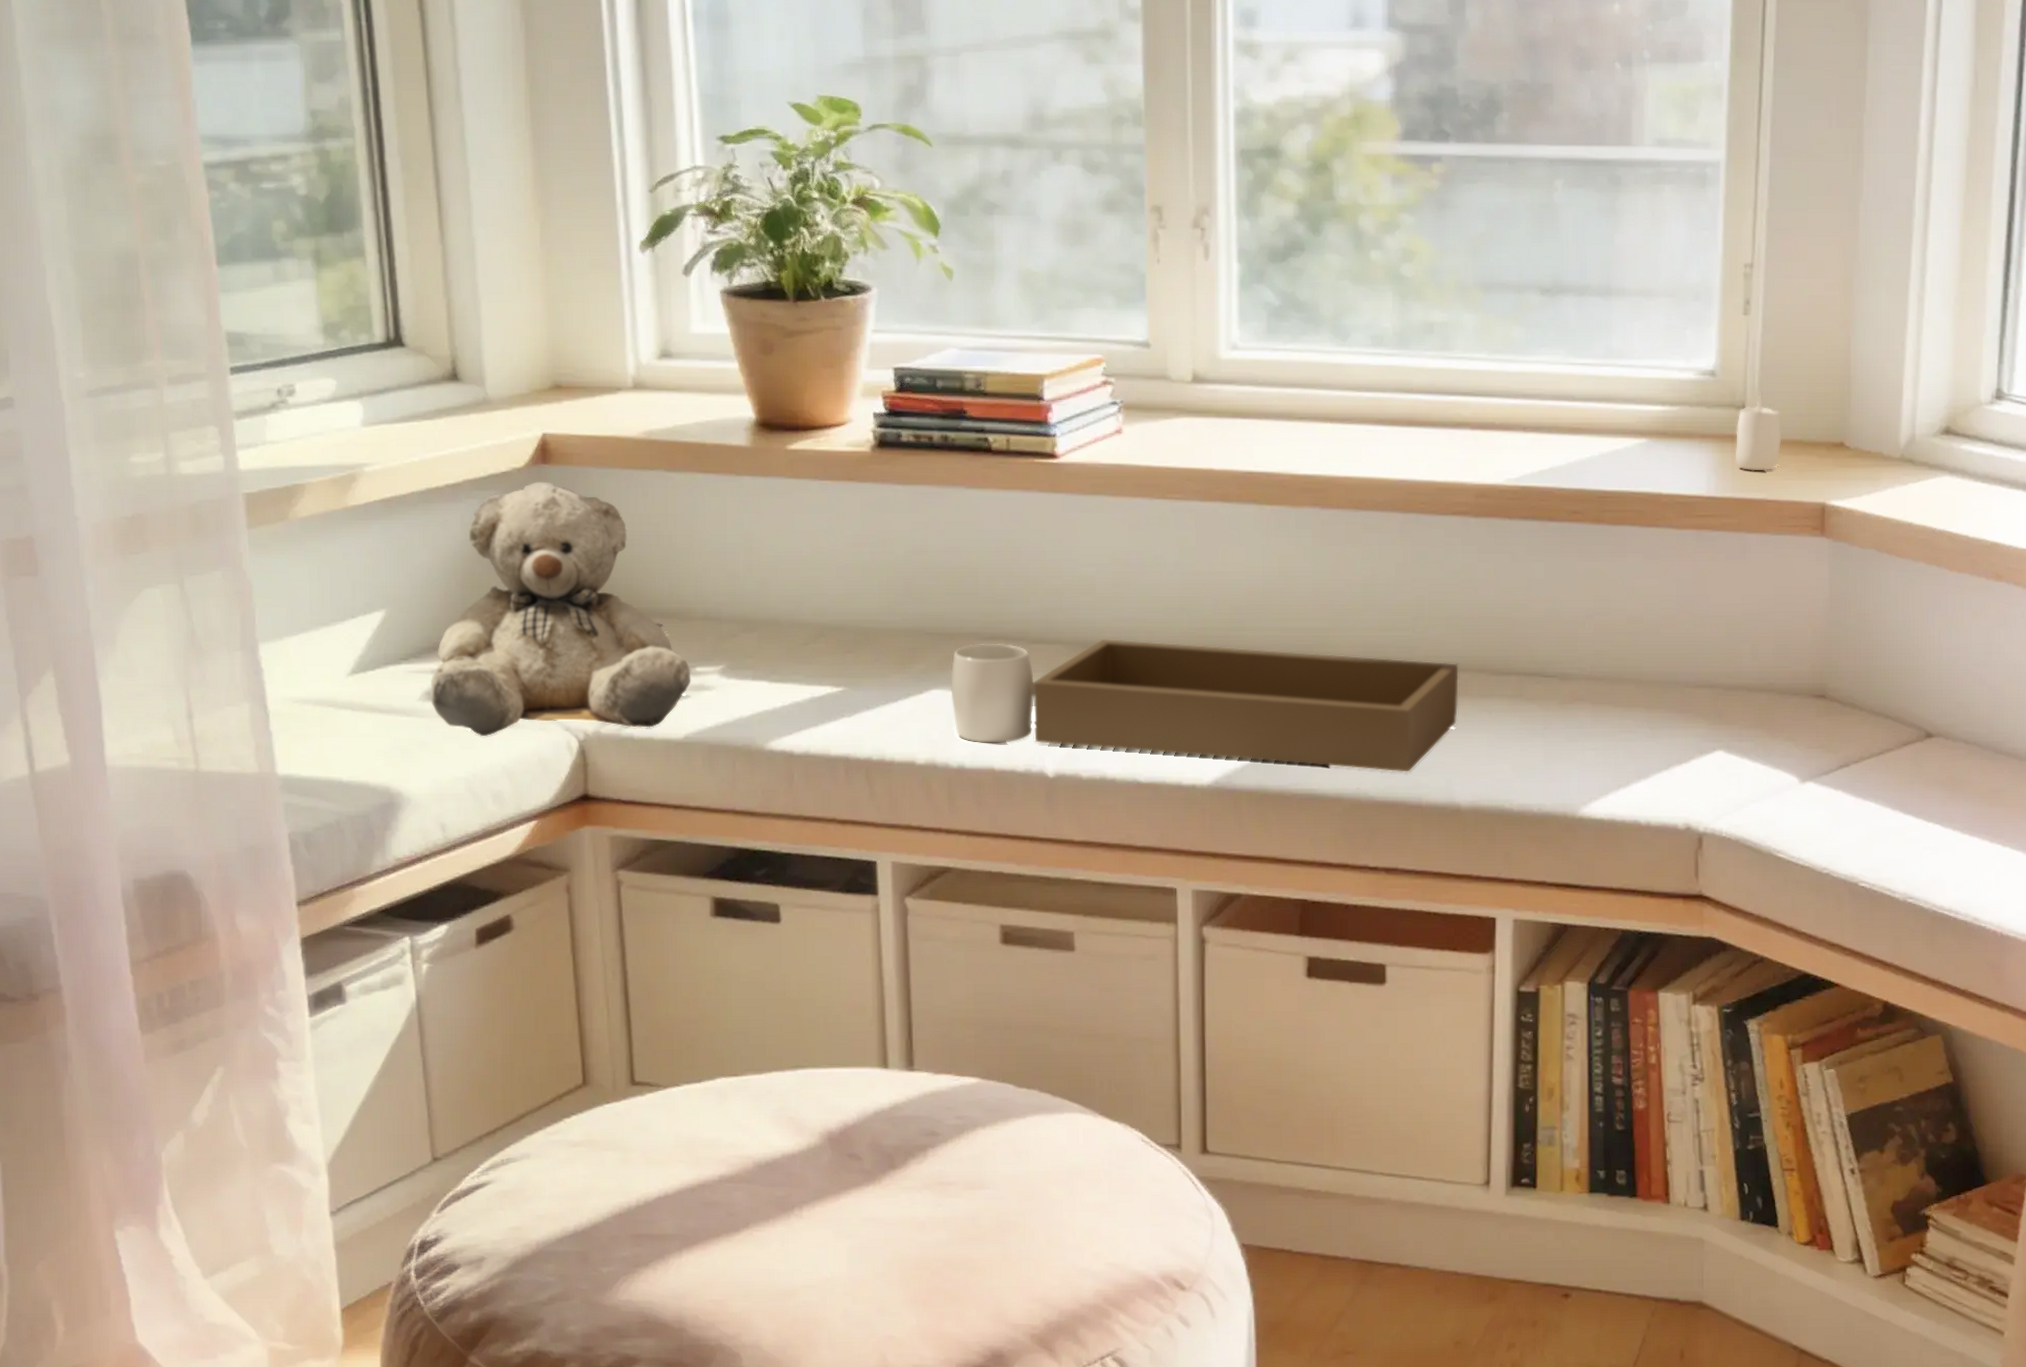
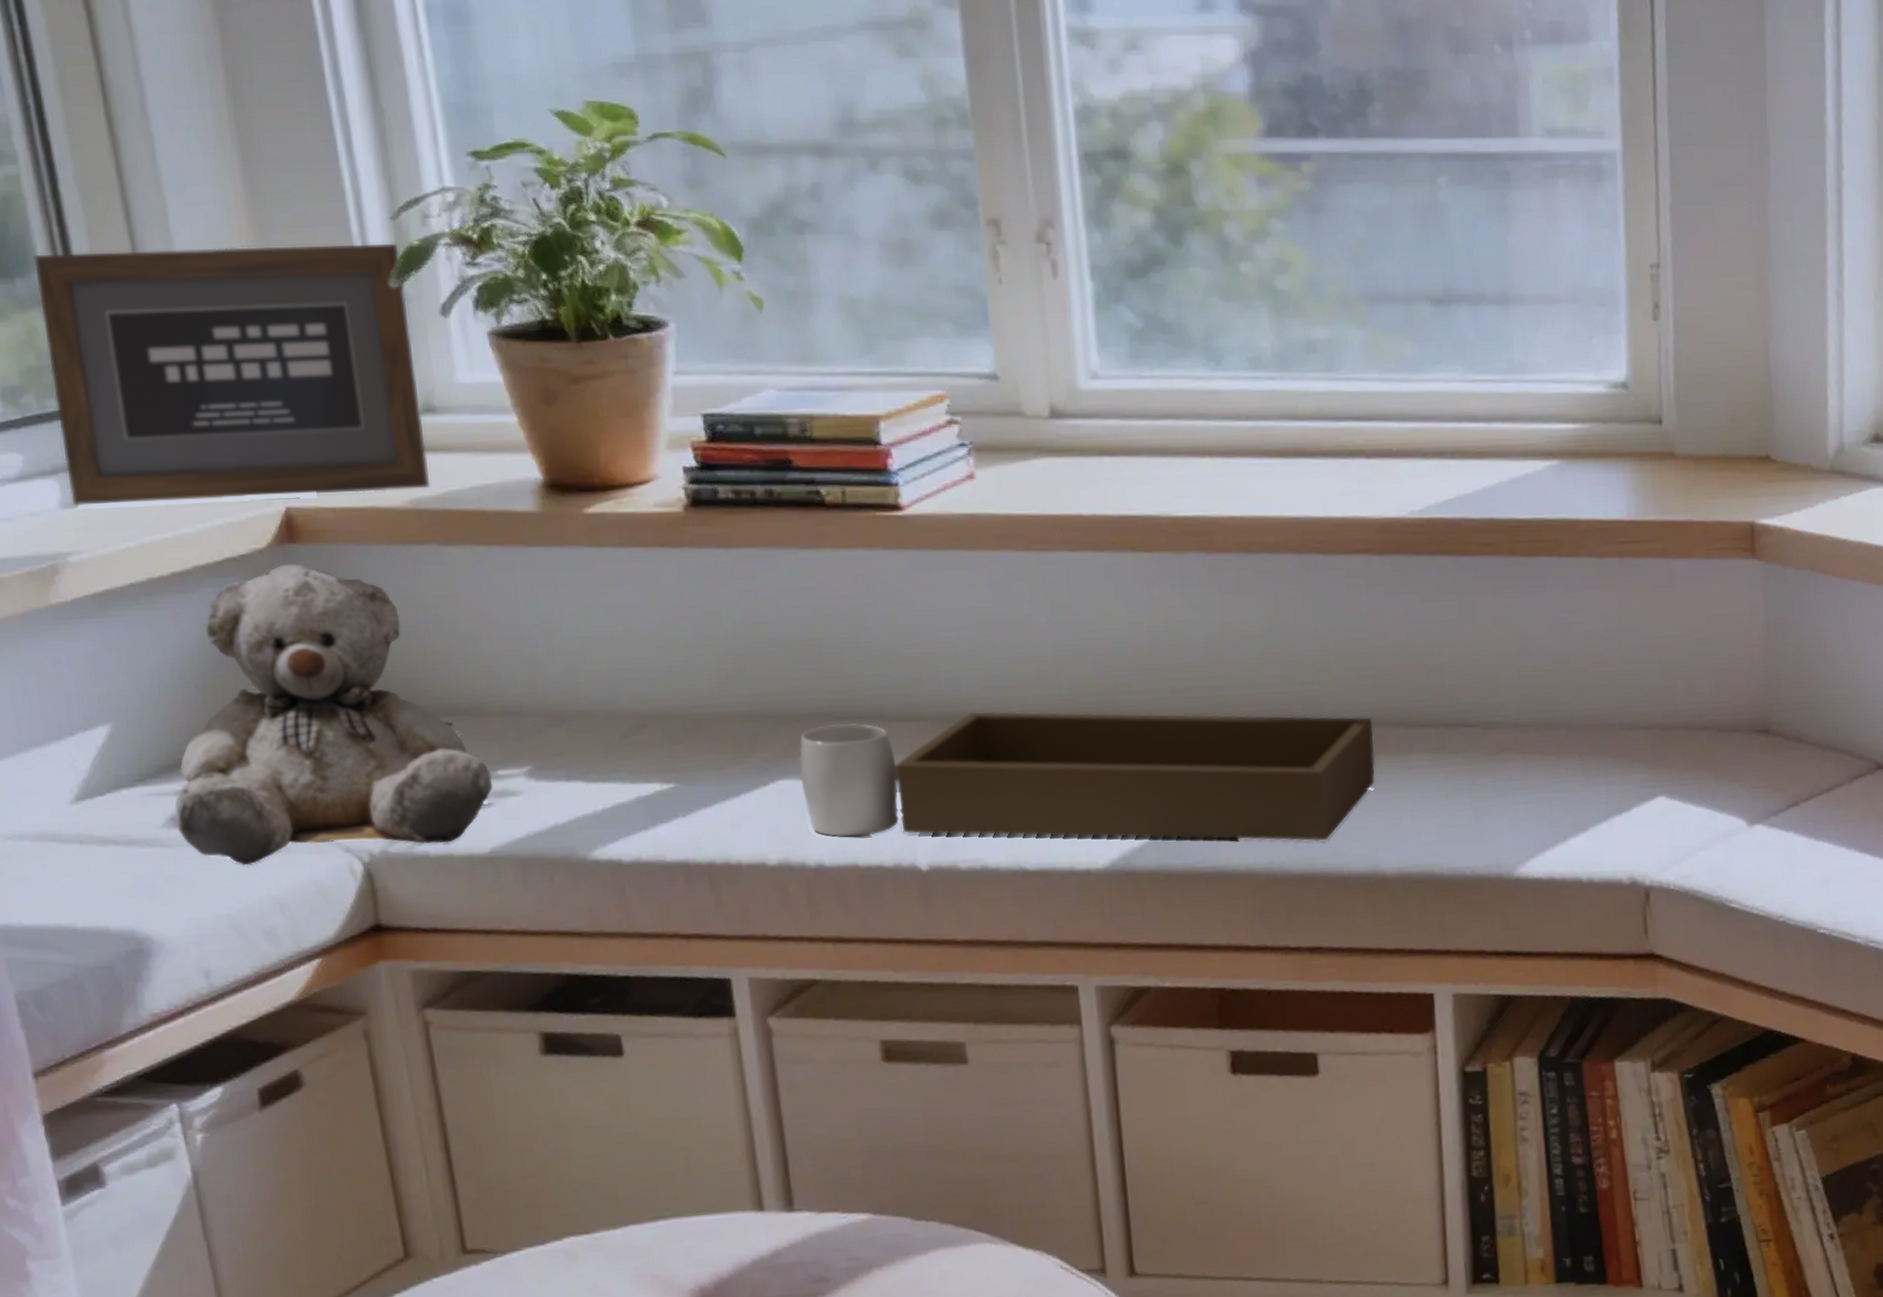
picture frame: none [360,212,662,424] -> present [33,243,431,506]
candle: present [1735,387,1781,471] -> none [1654,398,1703,491]

